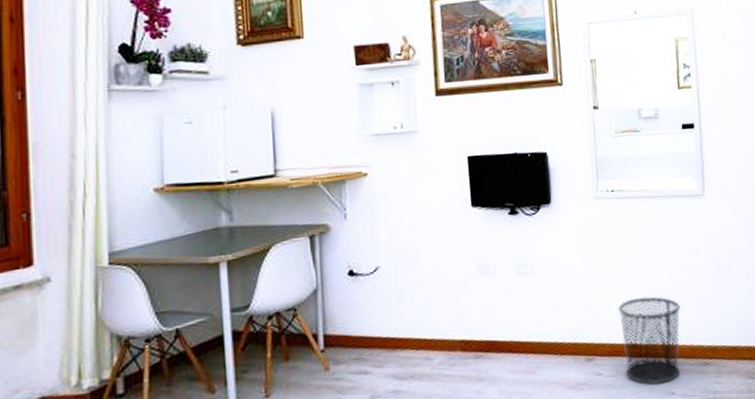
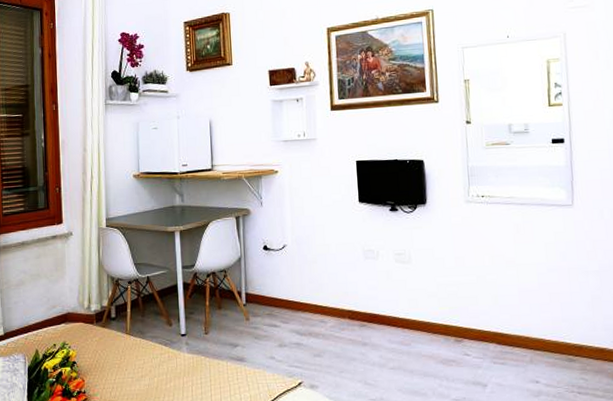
waste bin: present [618,296,680,385] -> none [486,293,546,371]

